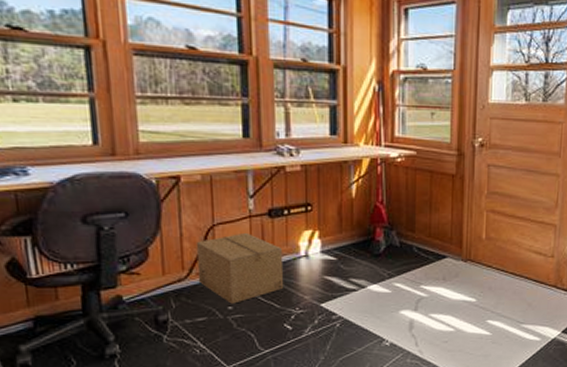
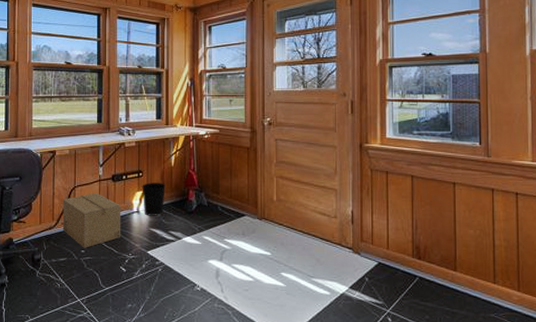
wastebasket: none [311,219,344,261] -> present [142,183,166,216]

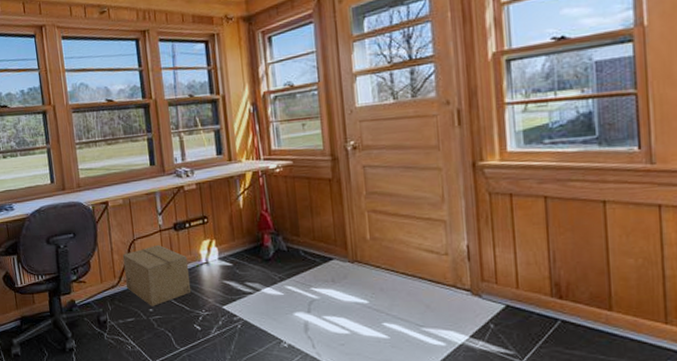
wastebasket: present [142,183,166,216] -> none [208,228,237,267]

